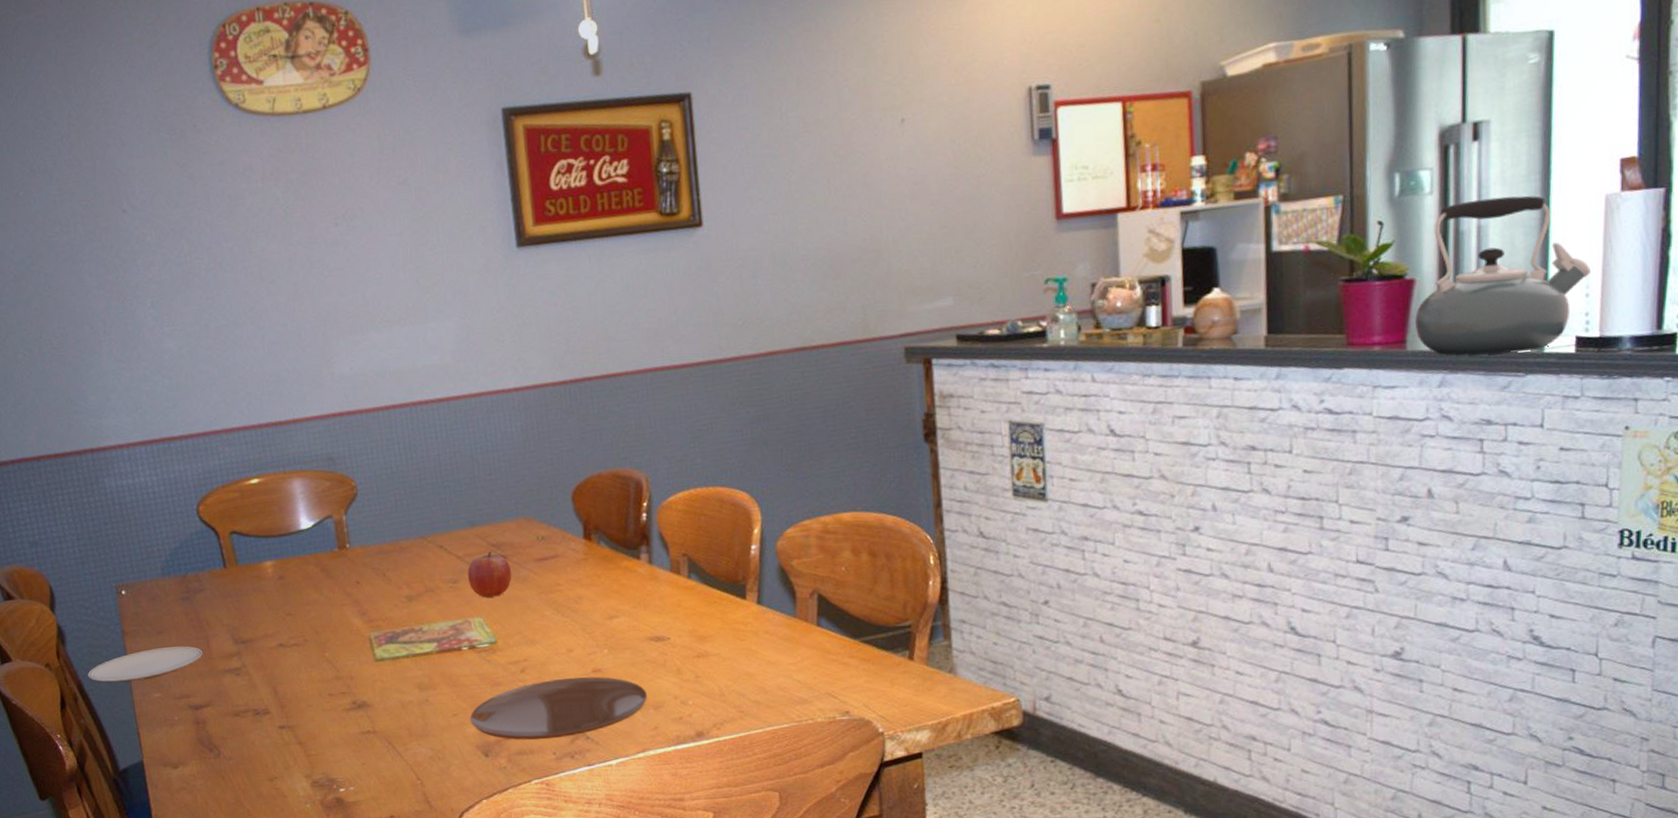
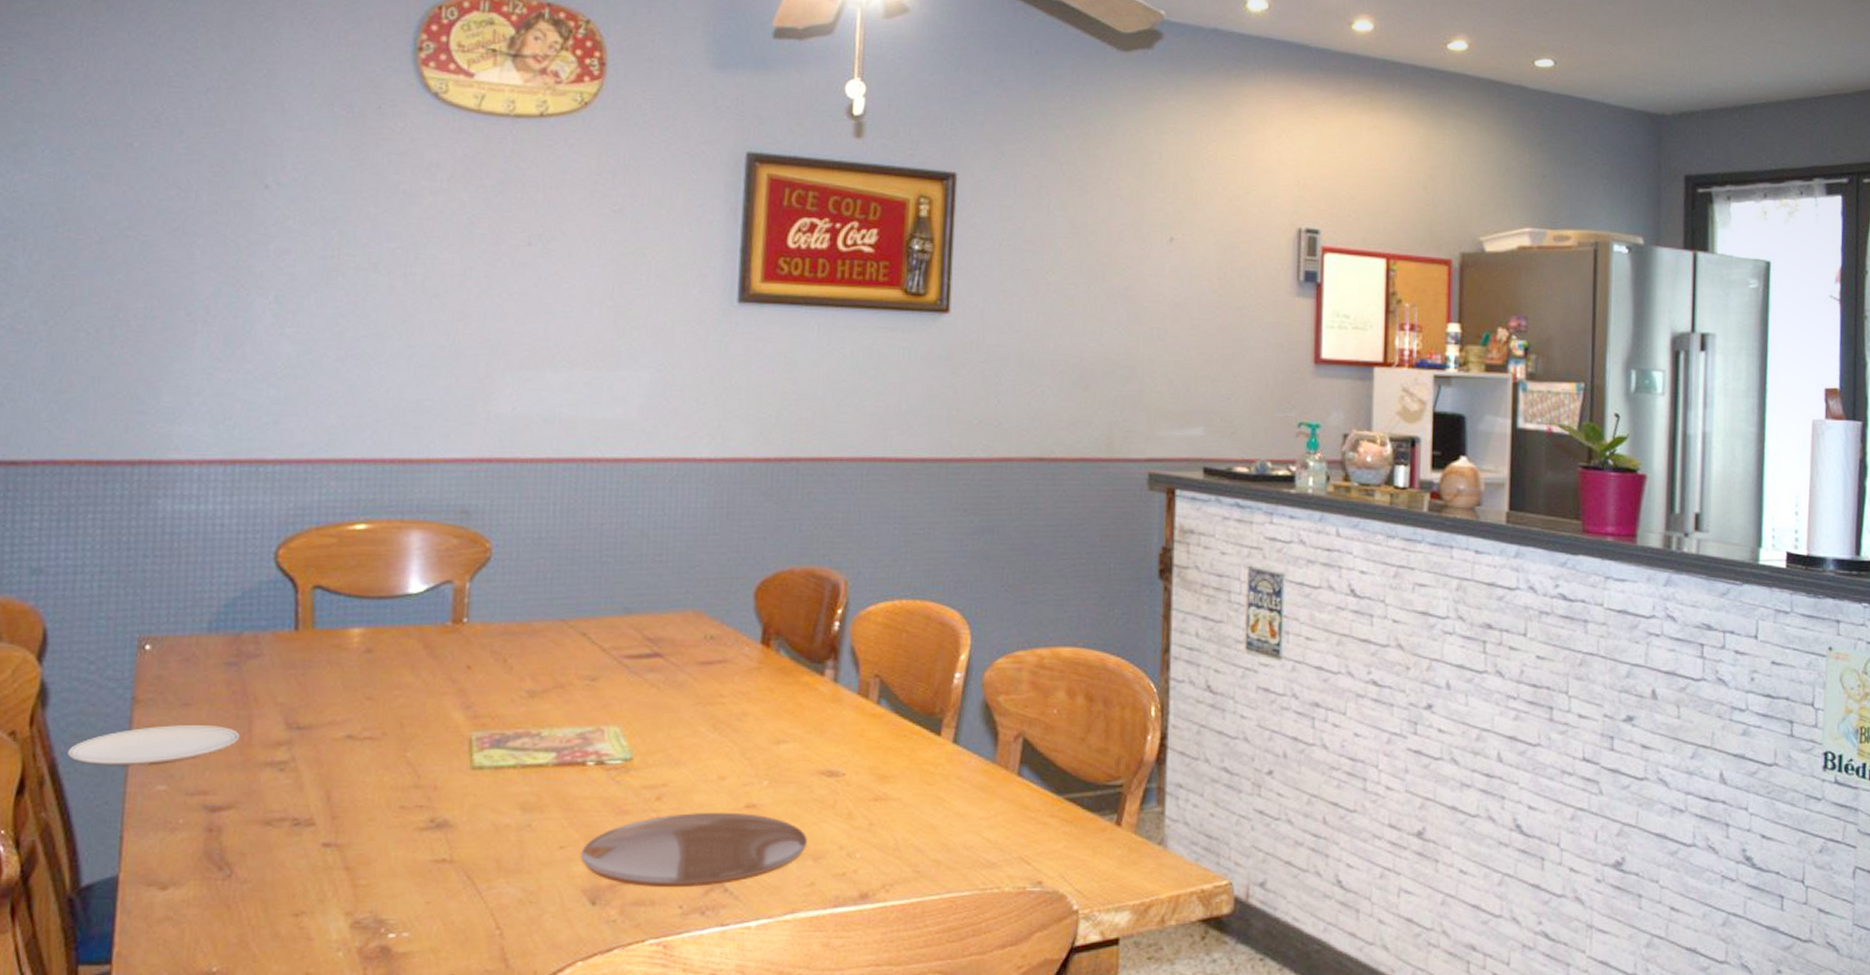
fruit: present [467,551,512,598] -> none [610,647,666,703]
kettle: present [1415,195,1591,356] -> none [1646,406,1800,561]

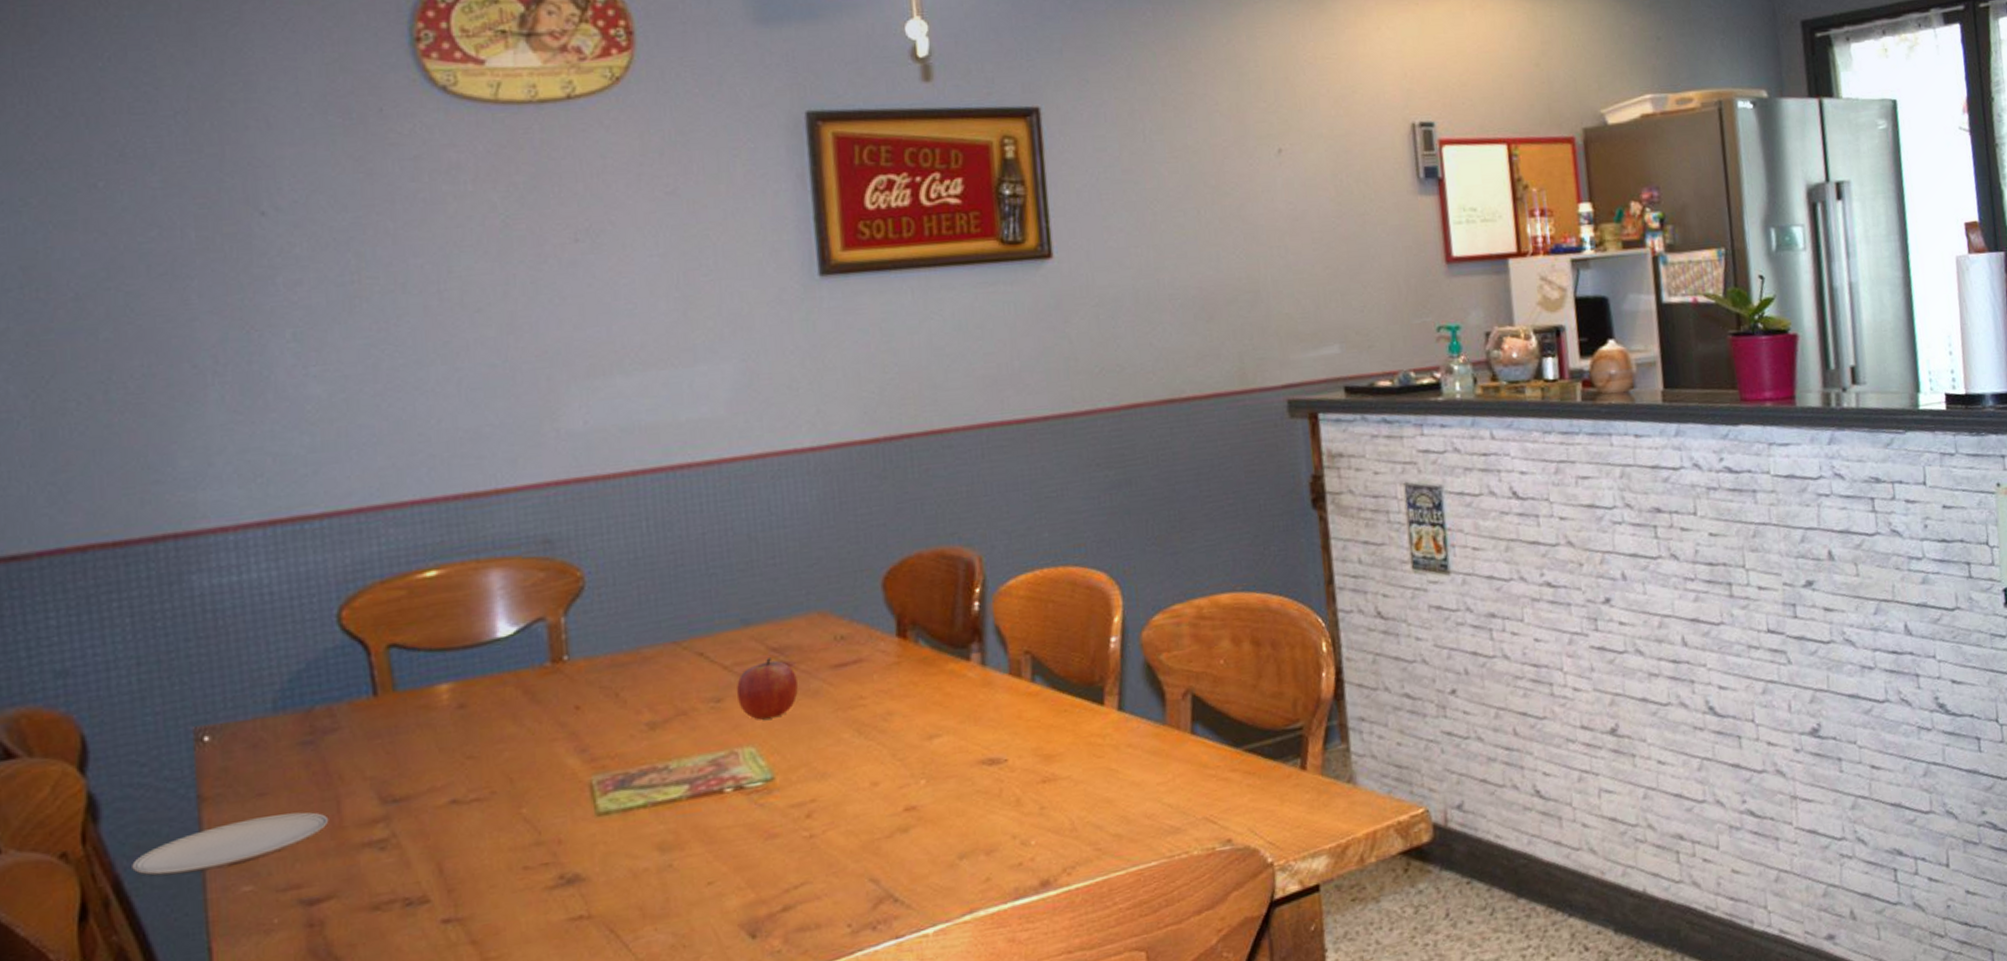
plate: present [580,812,807,888] -> none [731,816,977,912]
fruit: none [610,647,666,703] -> present [736,657,798,720]

